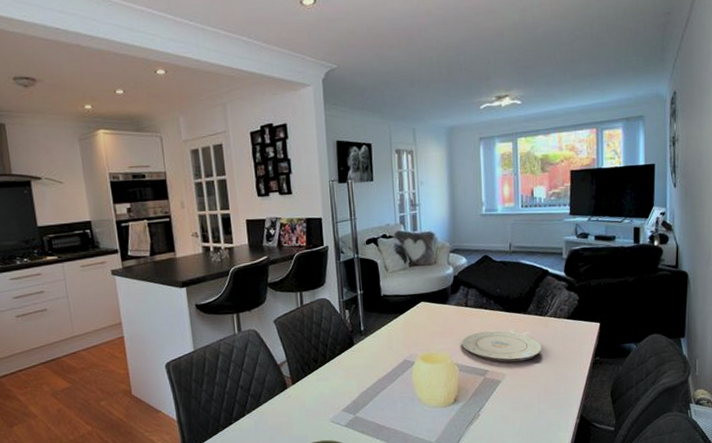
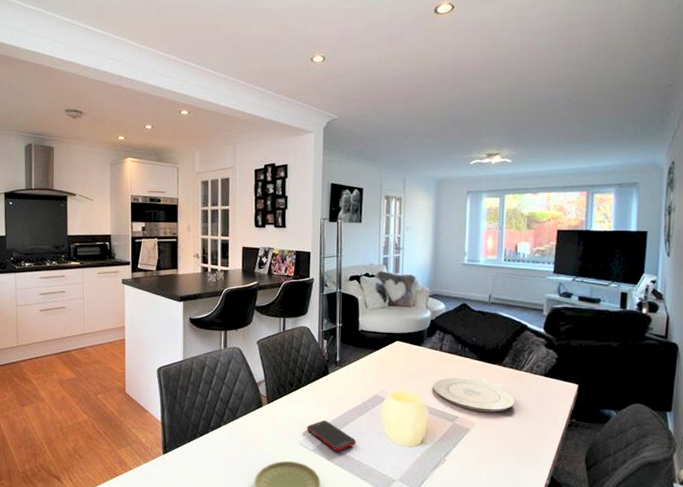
cell phone: none [336,392,389,423] -> present [306,420,356,452]

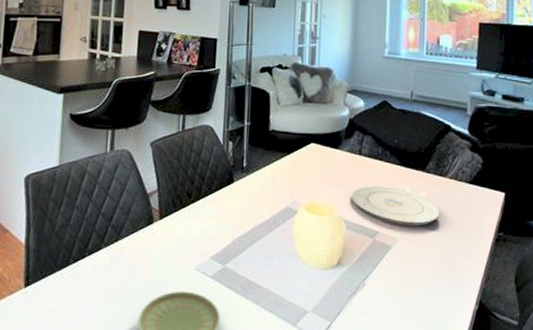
cell phone: present [306,420,356,452] -> none [205,238,263,278]

